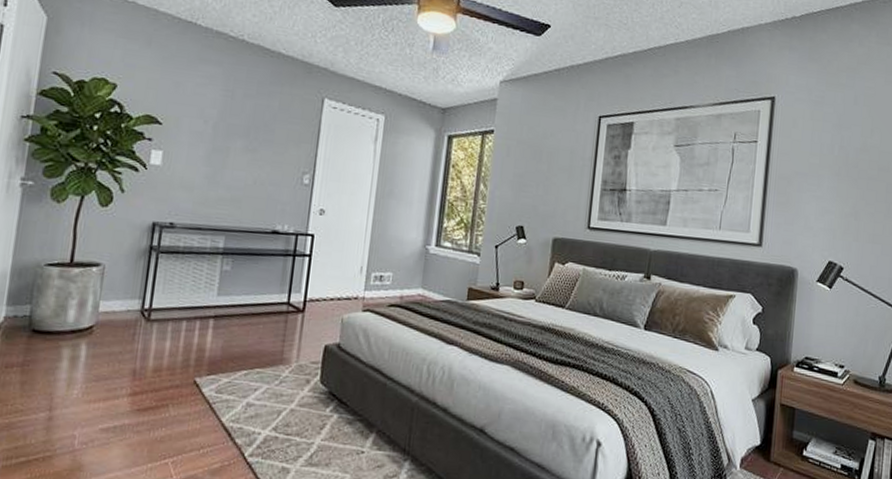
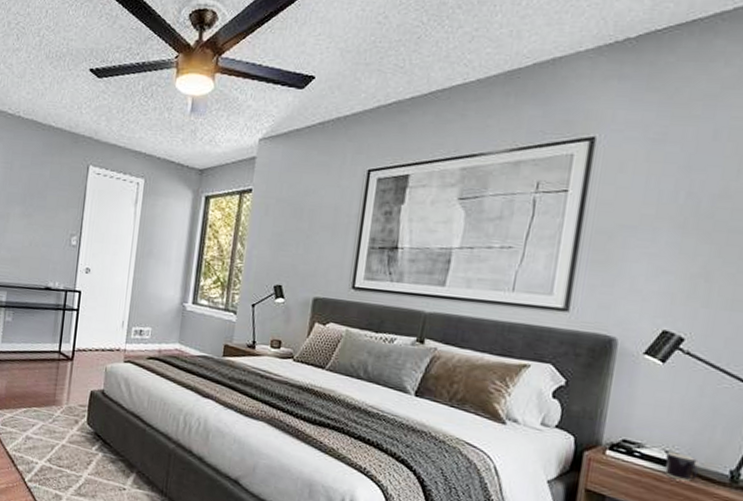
mug: none [835,364,859,389] -> present [664,451,699,481]

